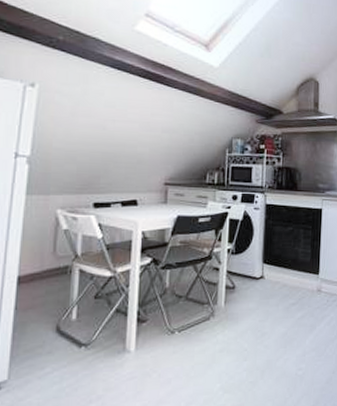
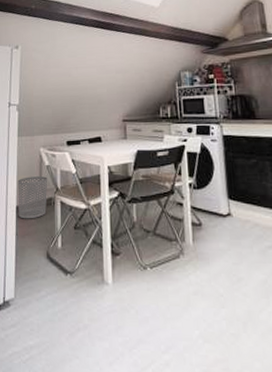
waste bin: none [20,242,65,291] -> present [17,176,48,219]

